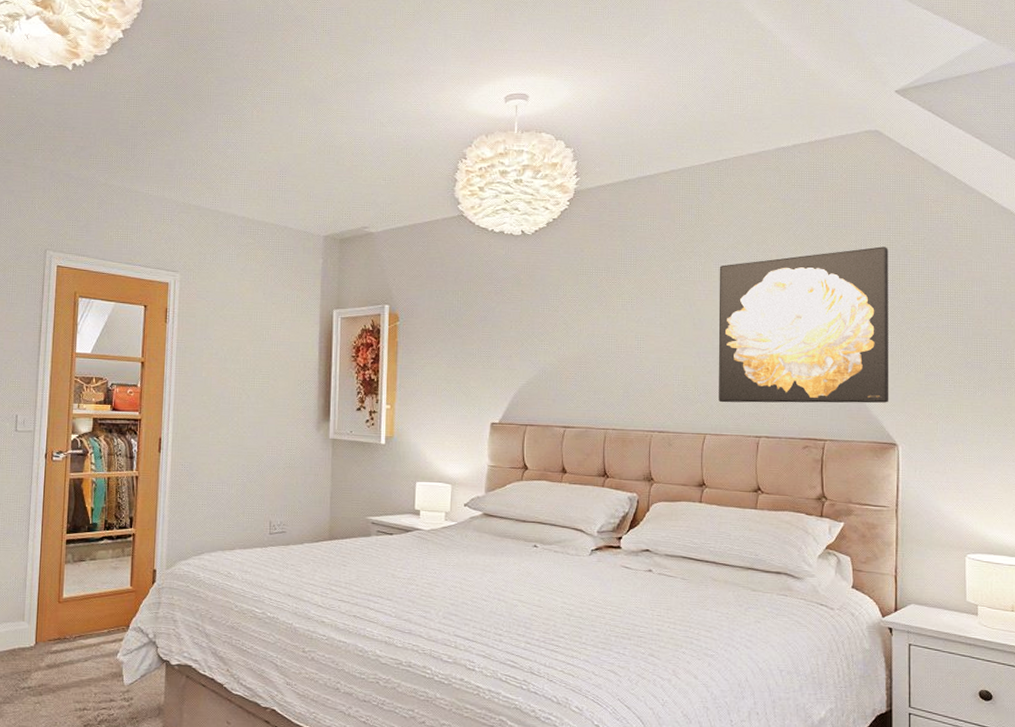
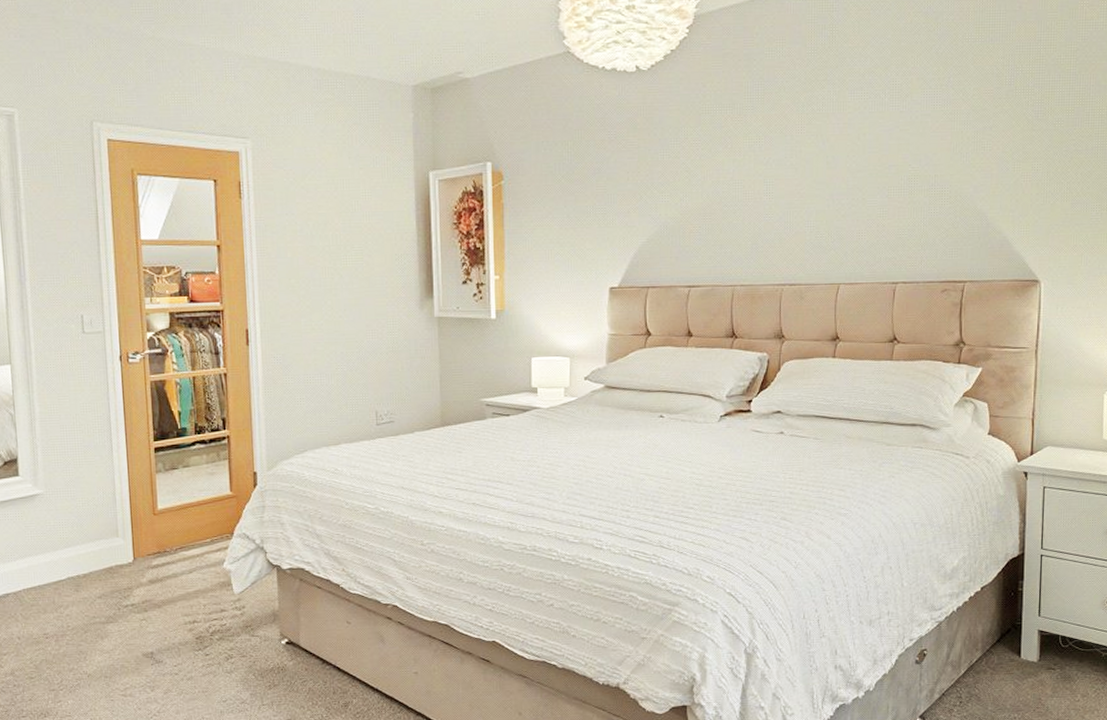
wall art: present [718,246,889,404] -> none [853,61,1038,249]

